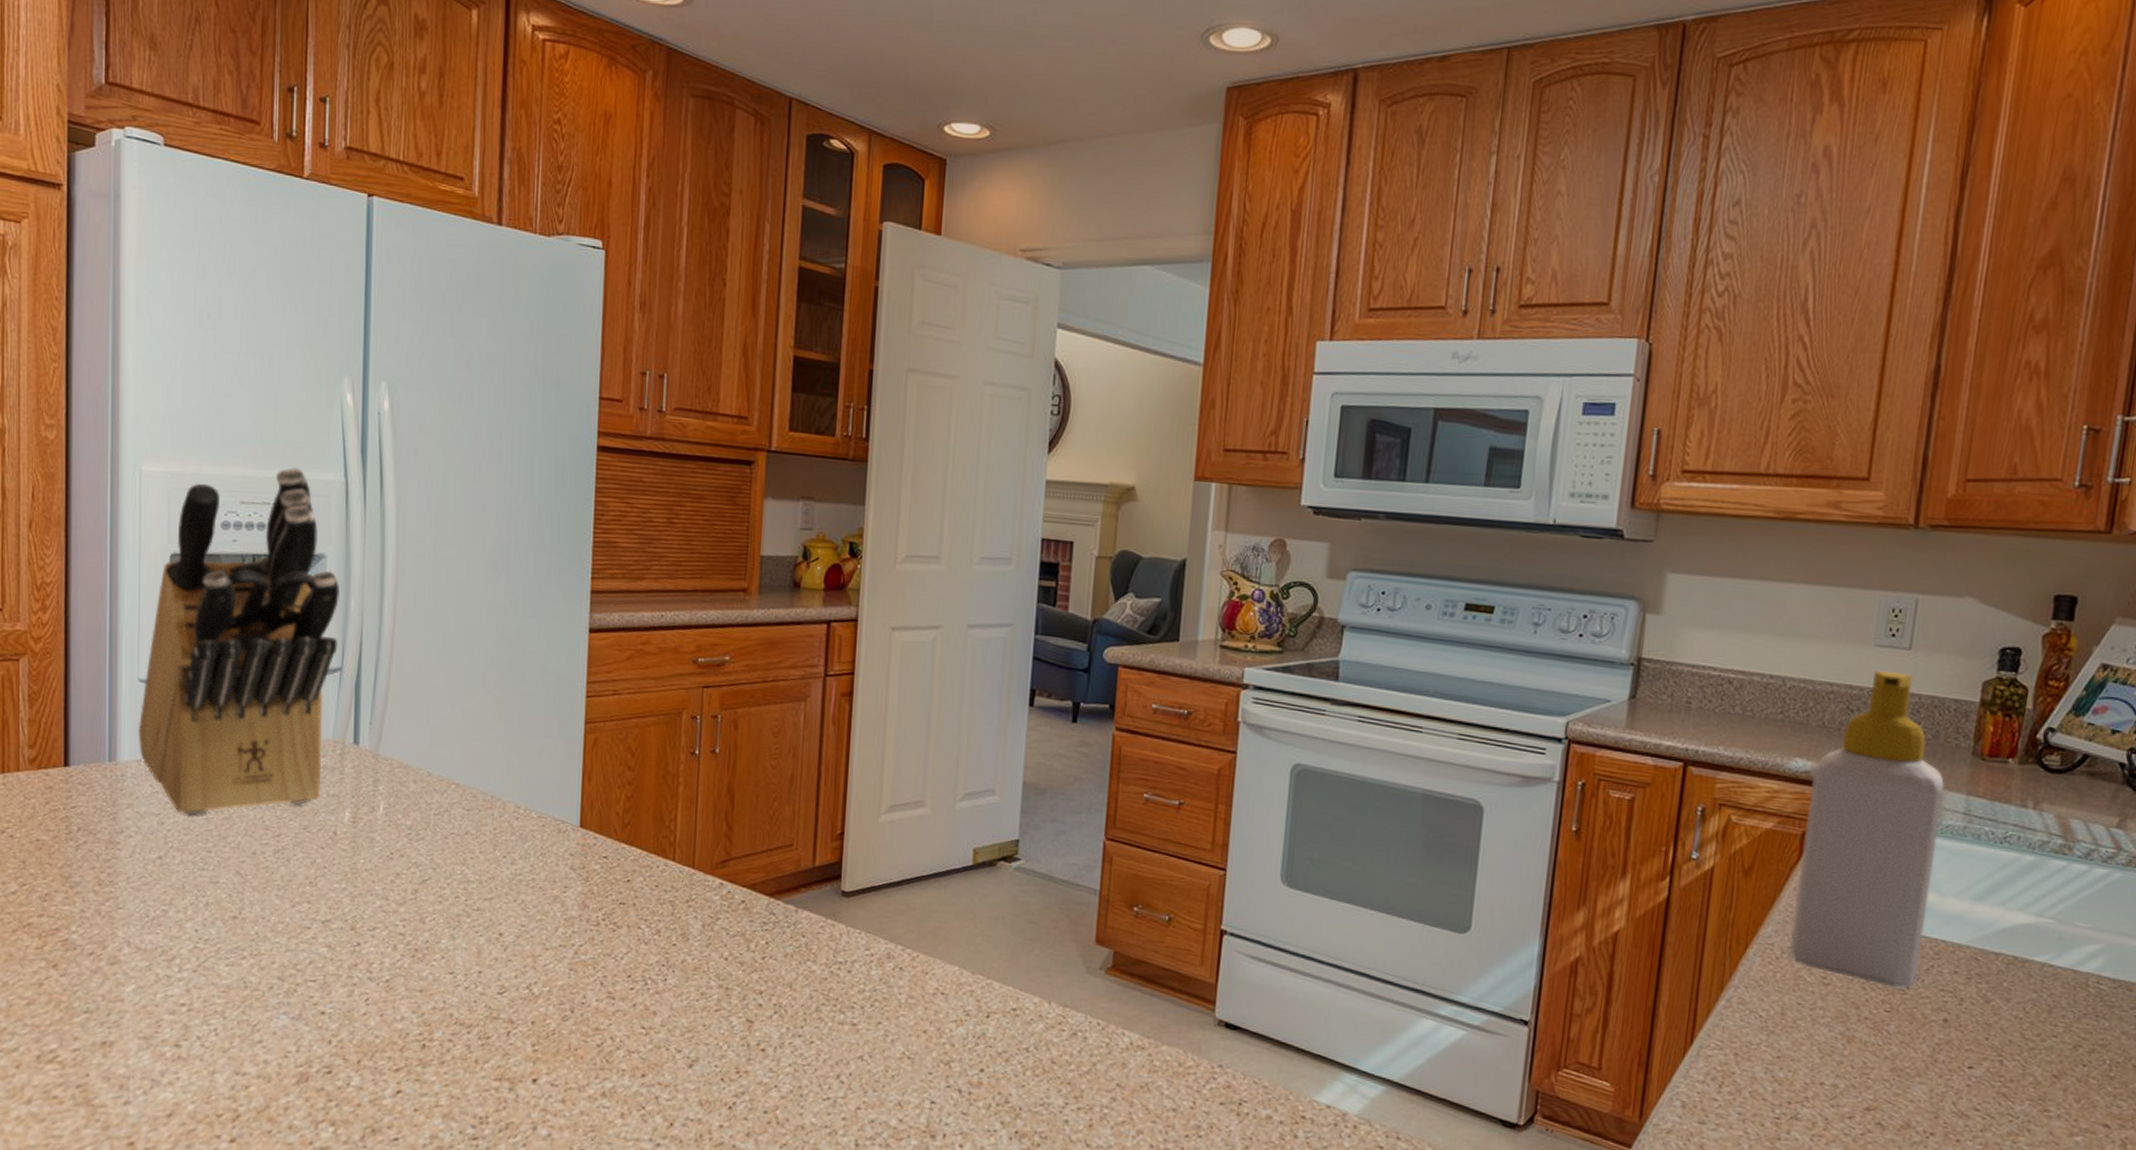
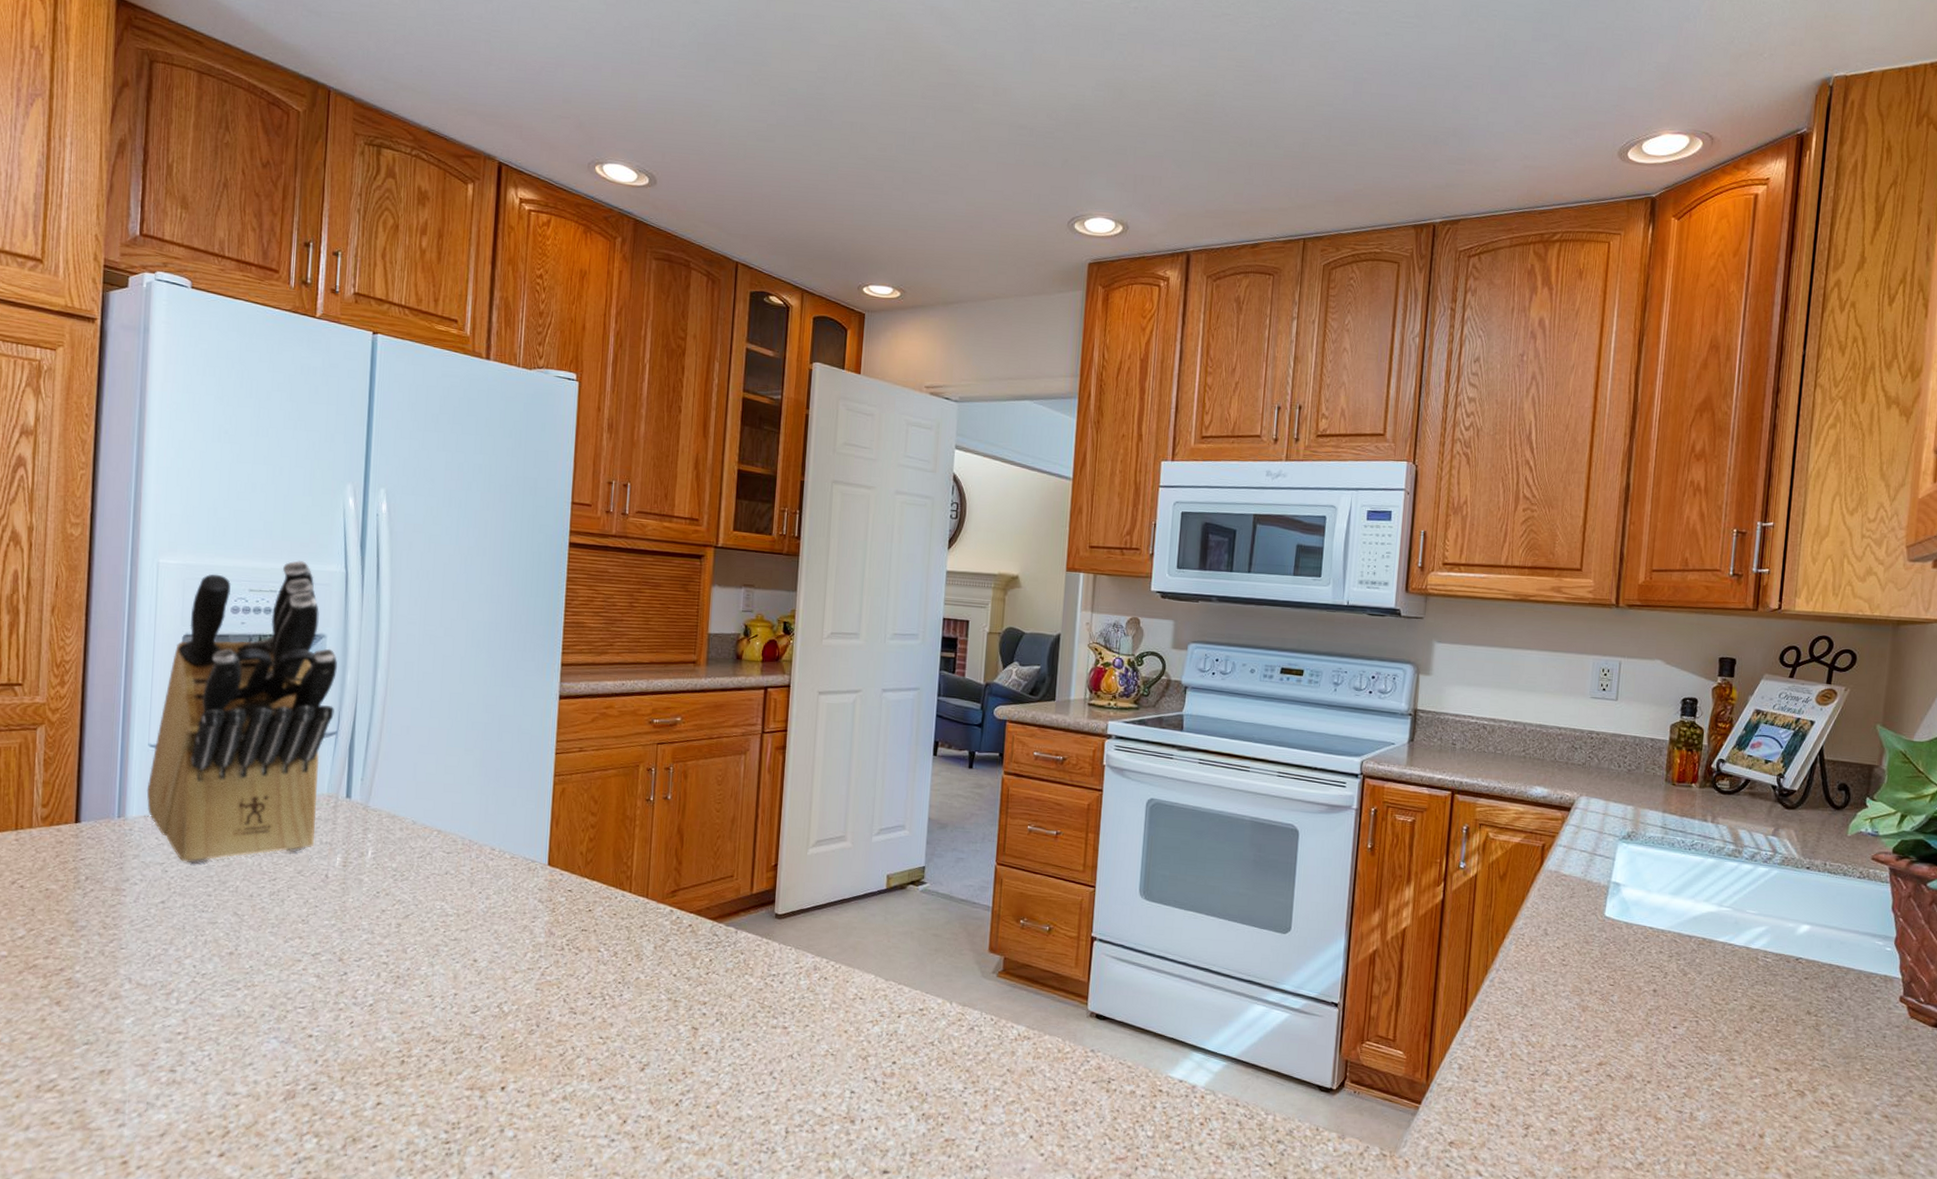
soap bottle: present [1789,671,1945,989] -> none [1536,717,1647,967]

